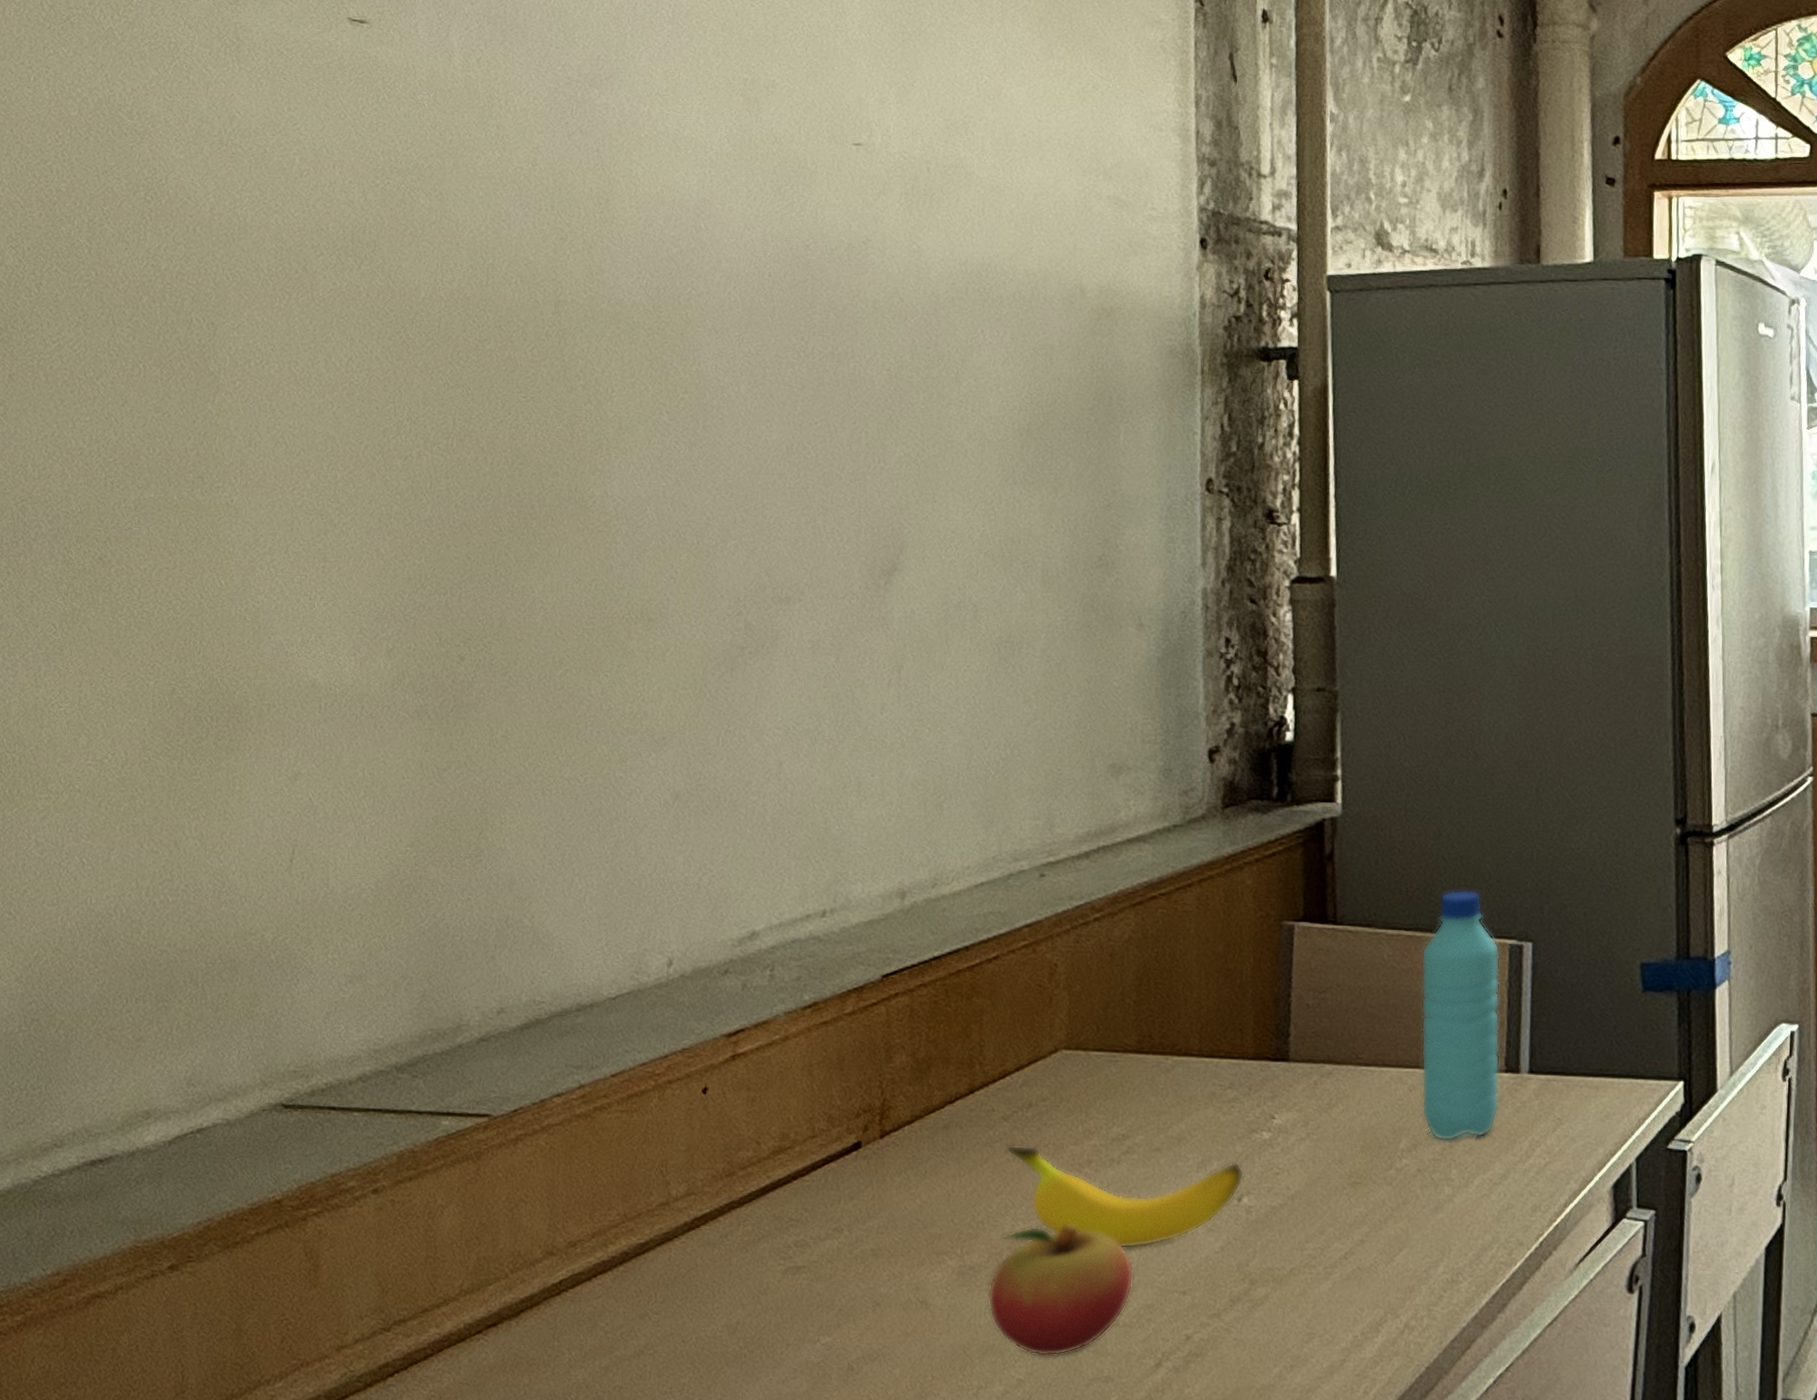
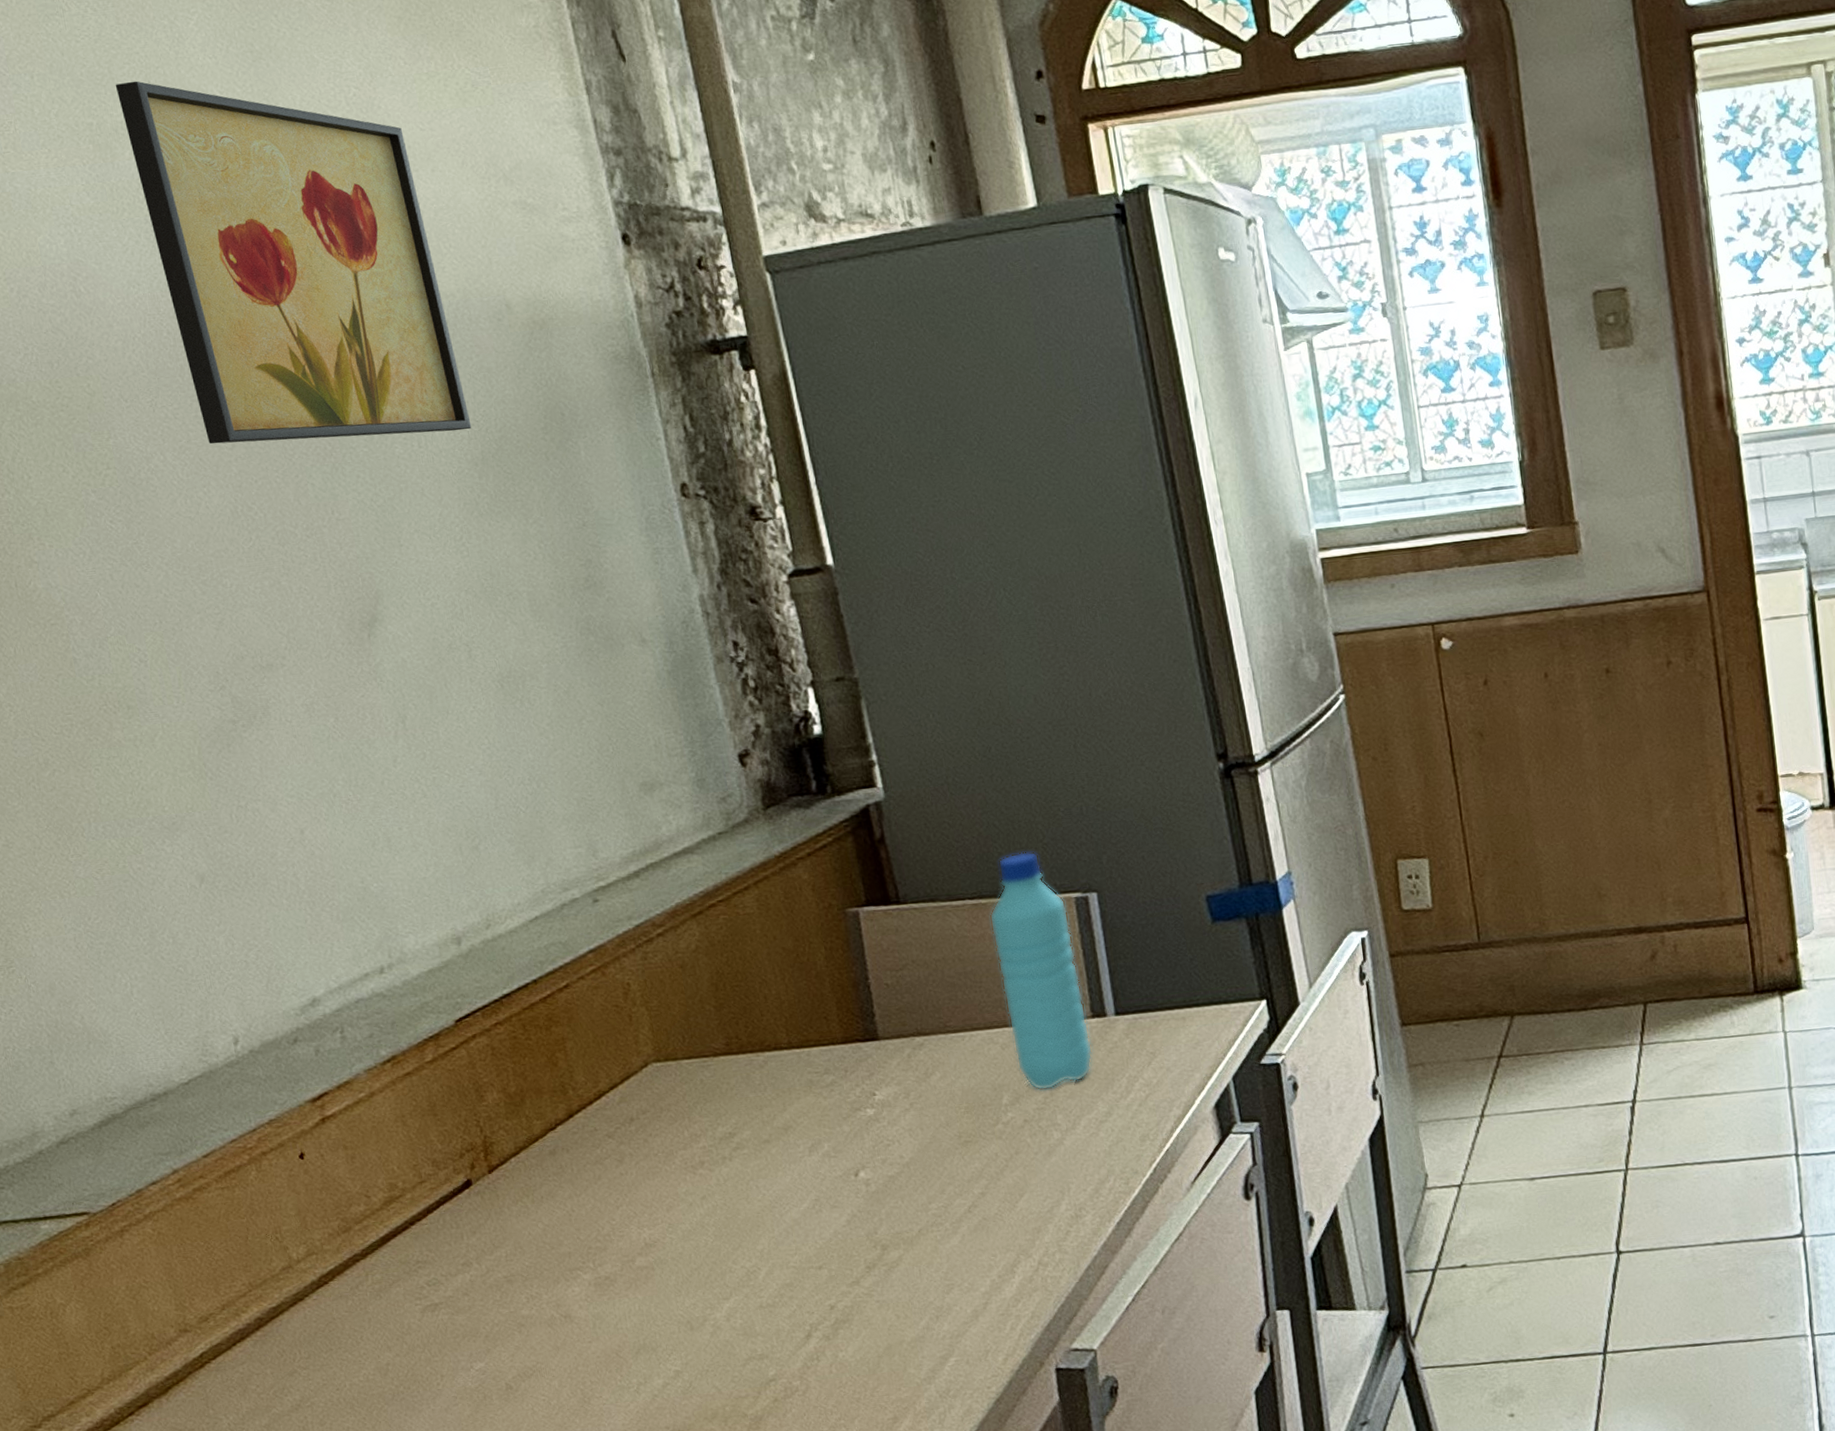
wall art: none [775,46,1025,401] -> present [115,81,472,444]
fruit: present [988,1224,1134,1357] -> none [628,1223,769,1347]
banana: present [1006,1145,1245,1249] -> none [617,1141,857,1236]

